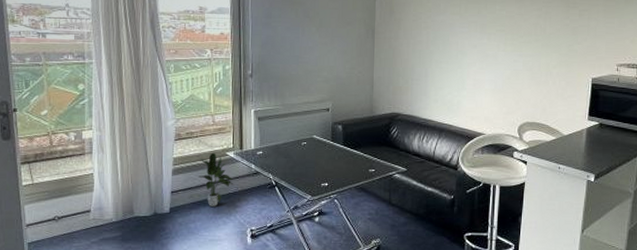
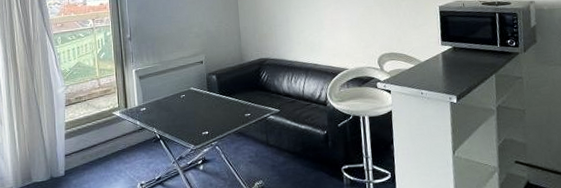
potted plant: present [198,153,235,206] -> none [89,114,123,165]

